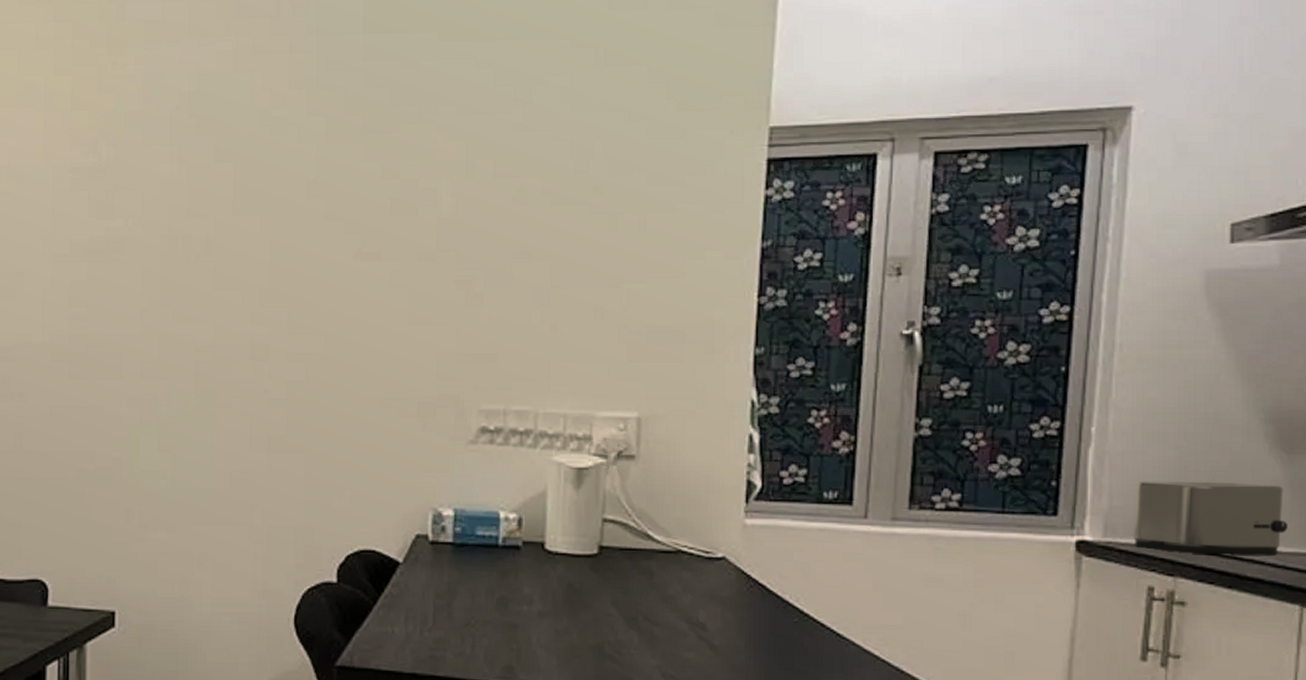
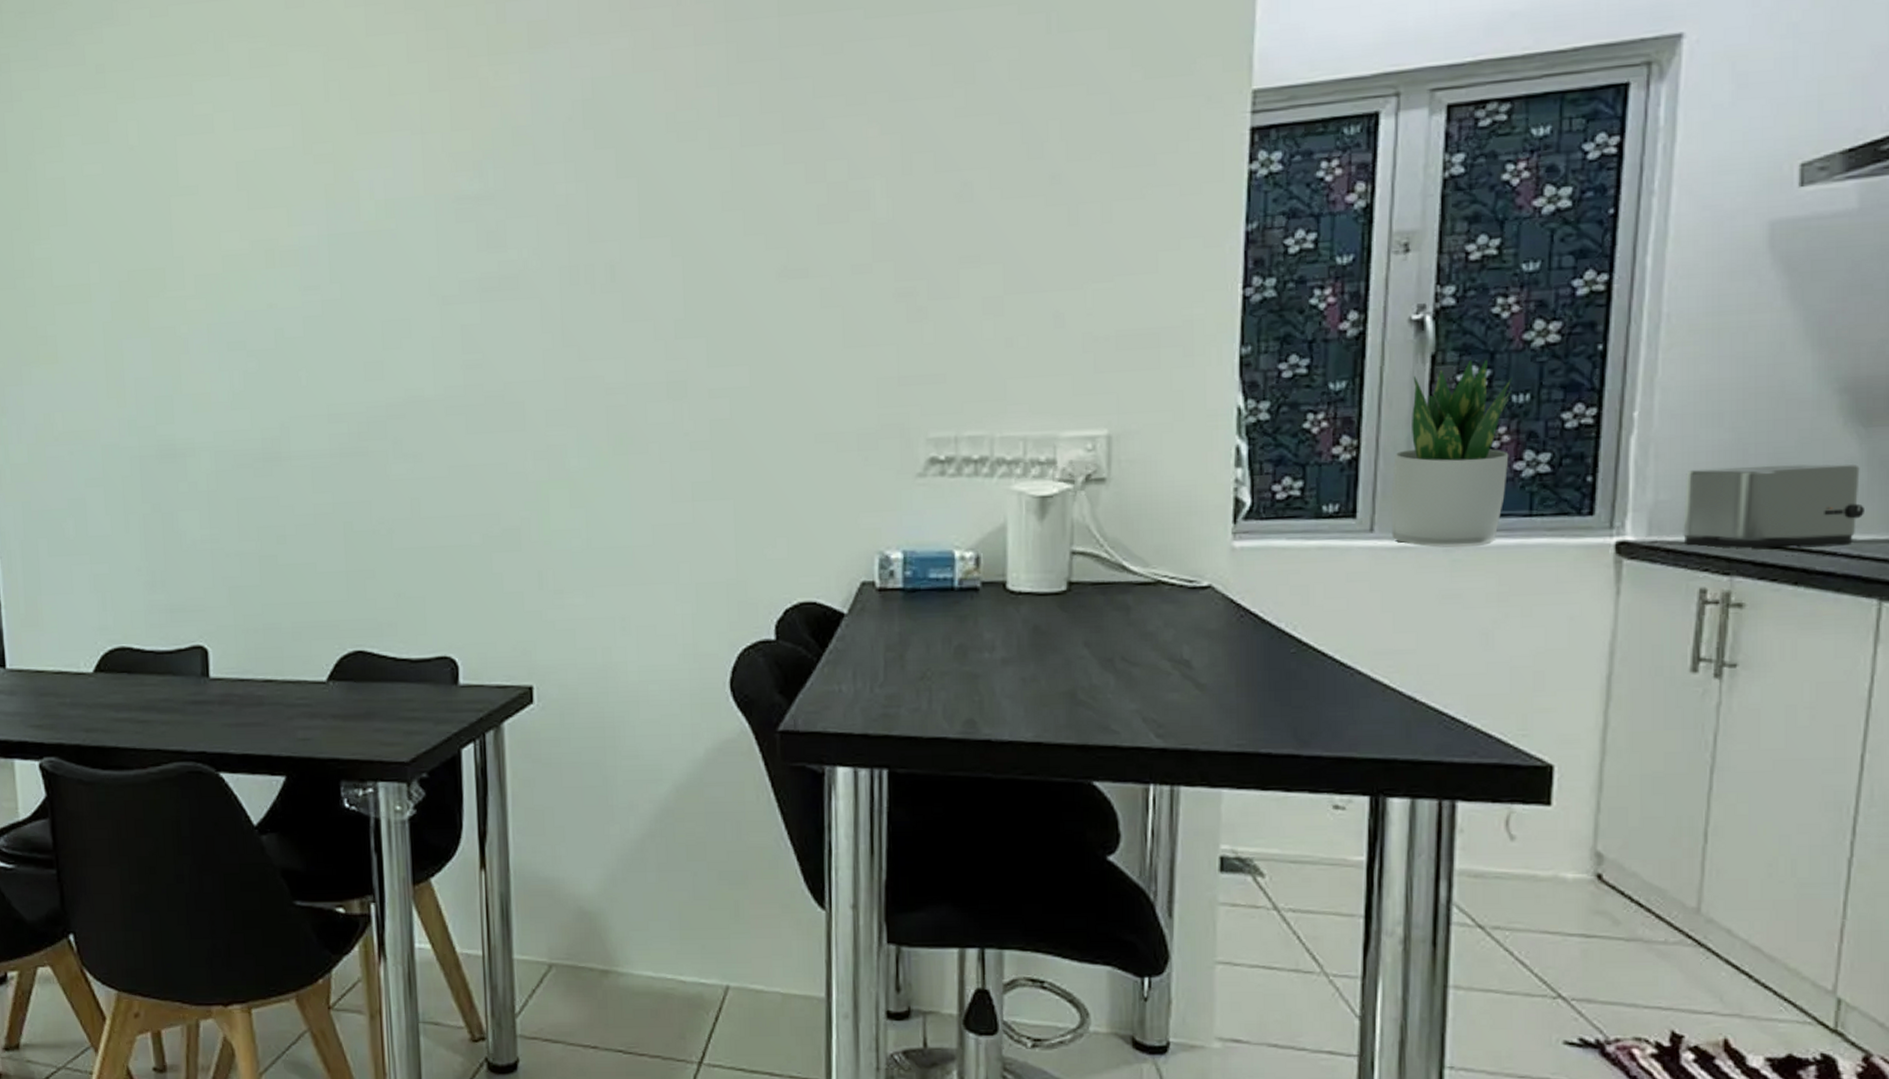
planter: none [883,373,988,538] -> present [1391,359,1513,548]

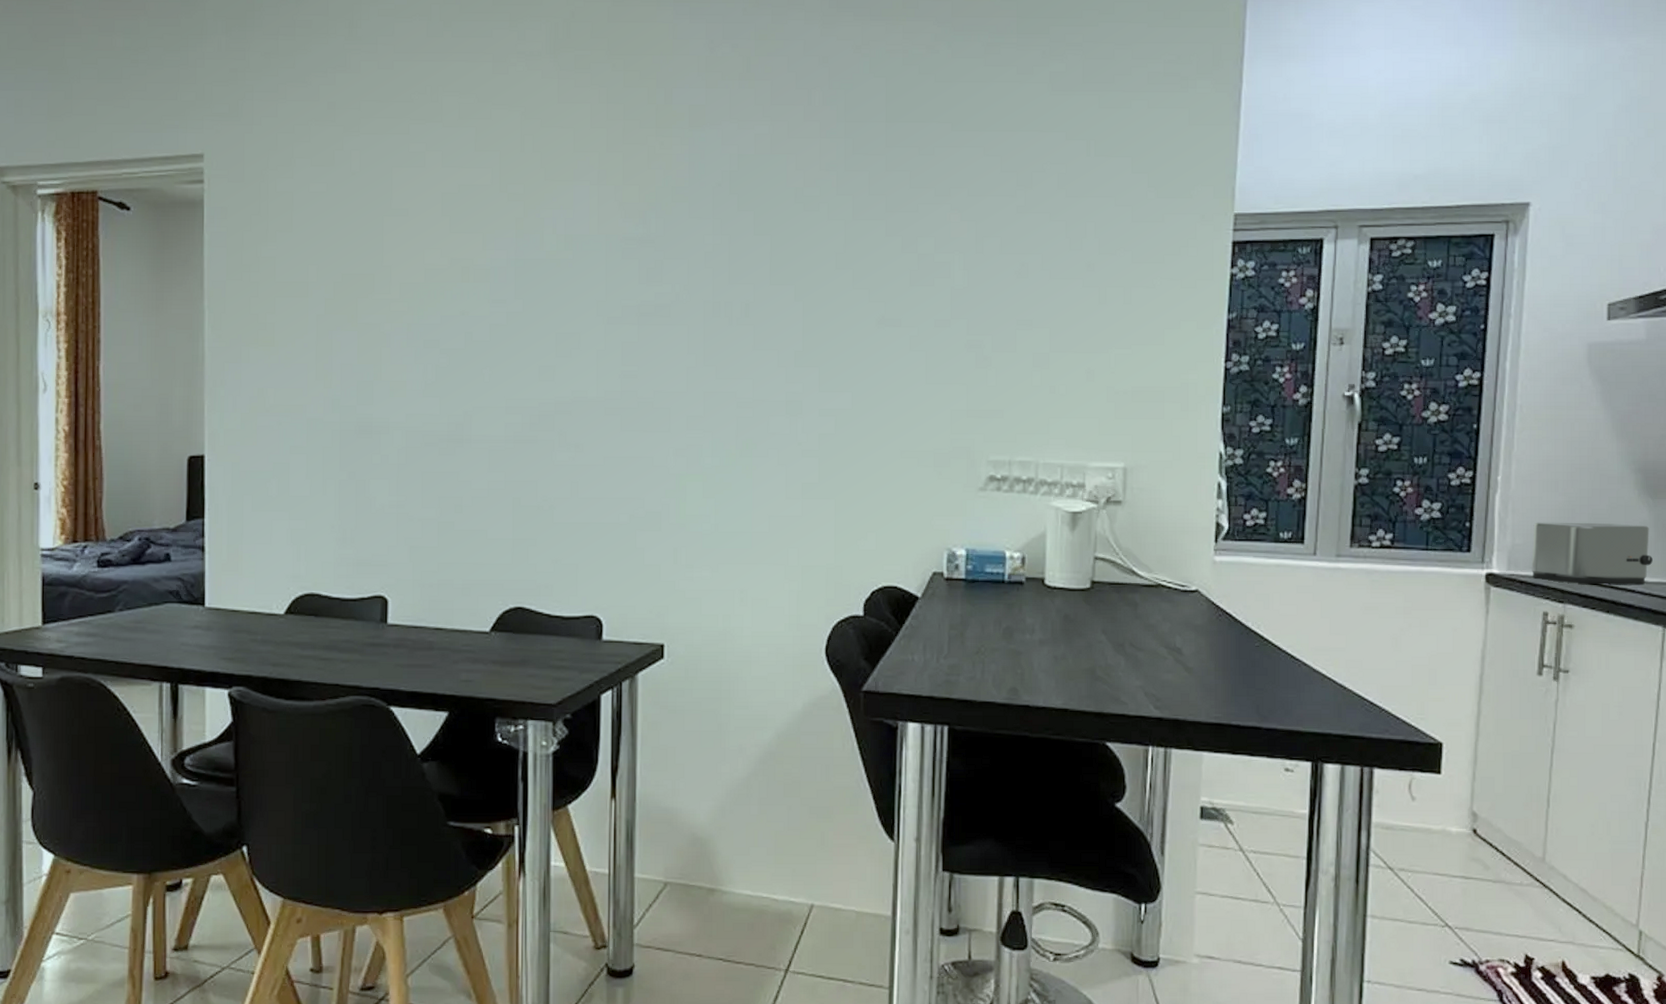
planter: present [1391,359,1513,548] -> none [1329,429,1415,571]

